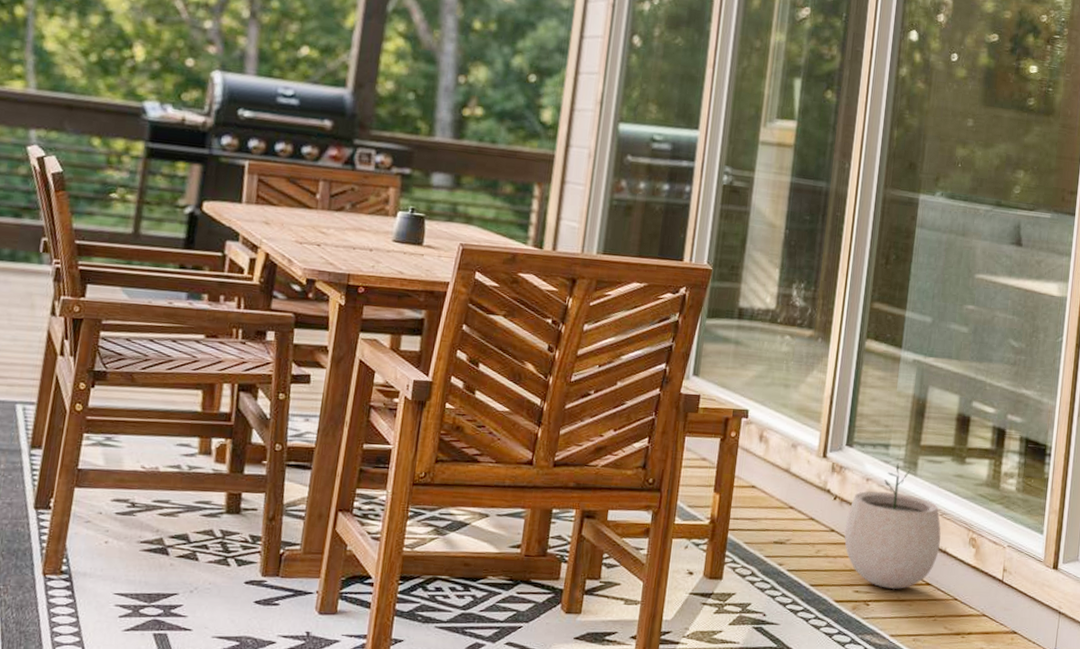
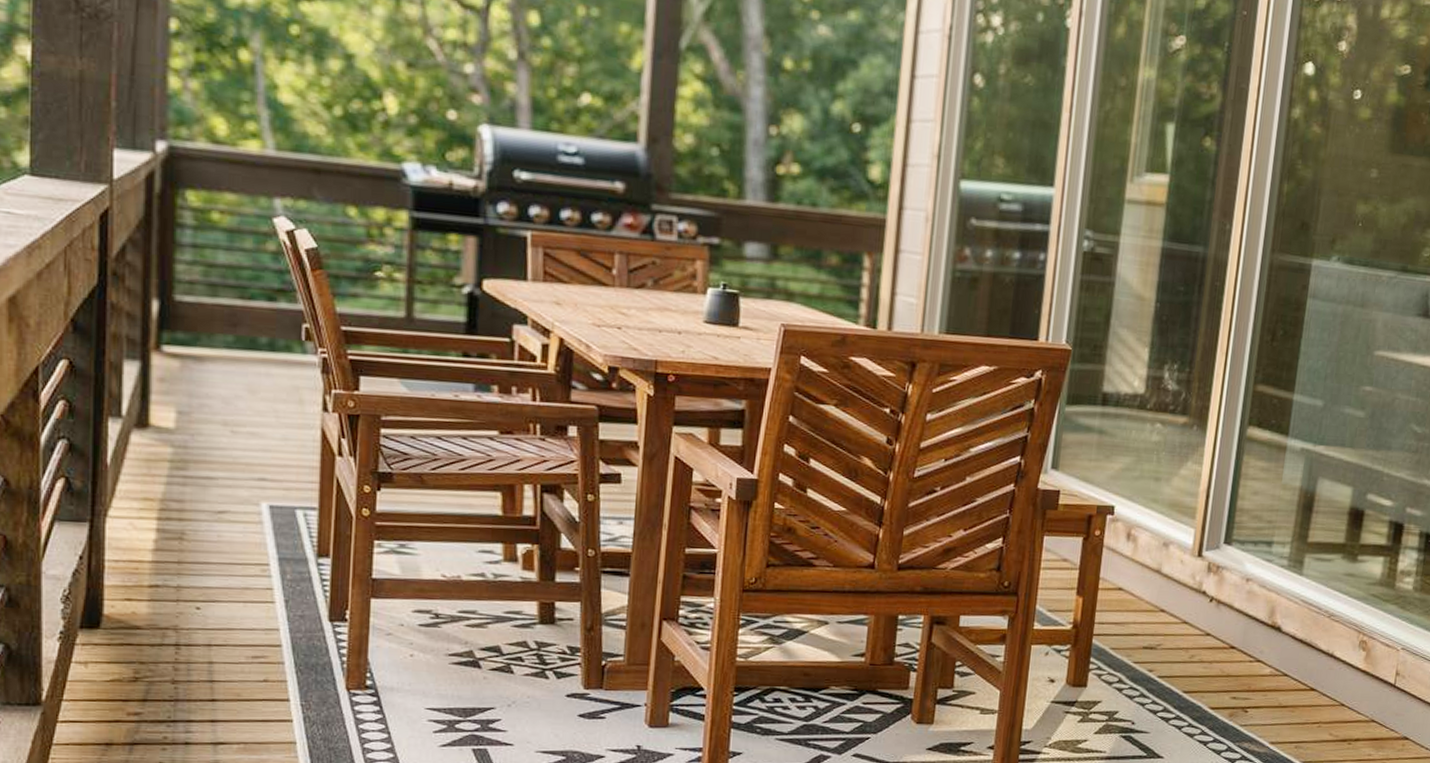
plant pot: present [844,463,941,589] -> none [1221,561,1329,695]

